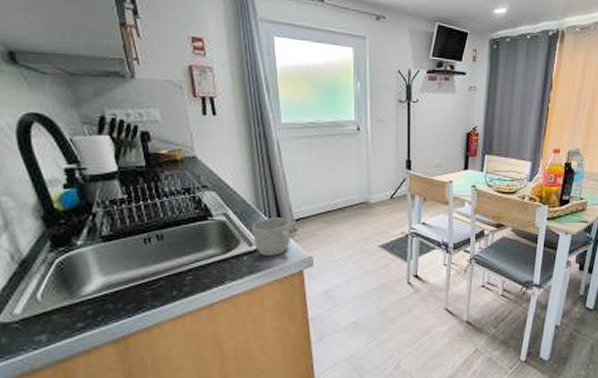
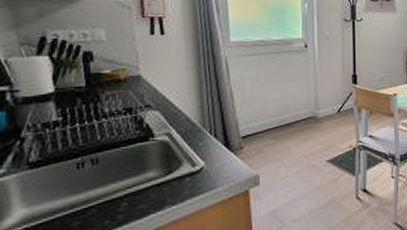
mug: present [252,218,291,256] -> none [196,135,237,176]

